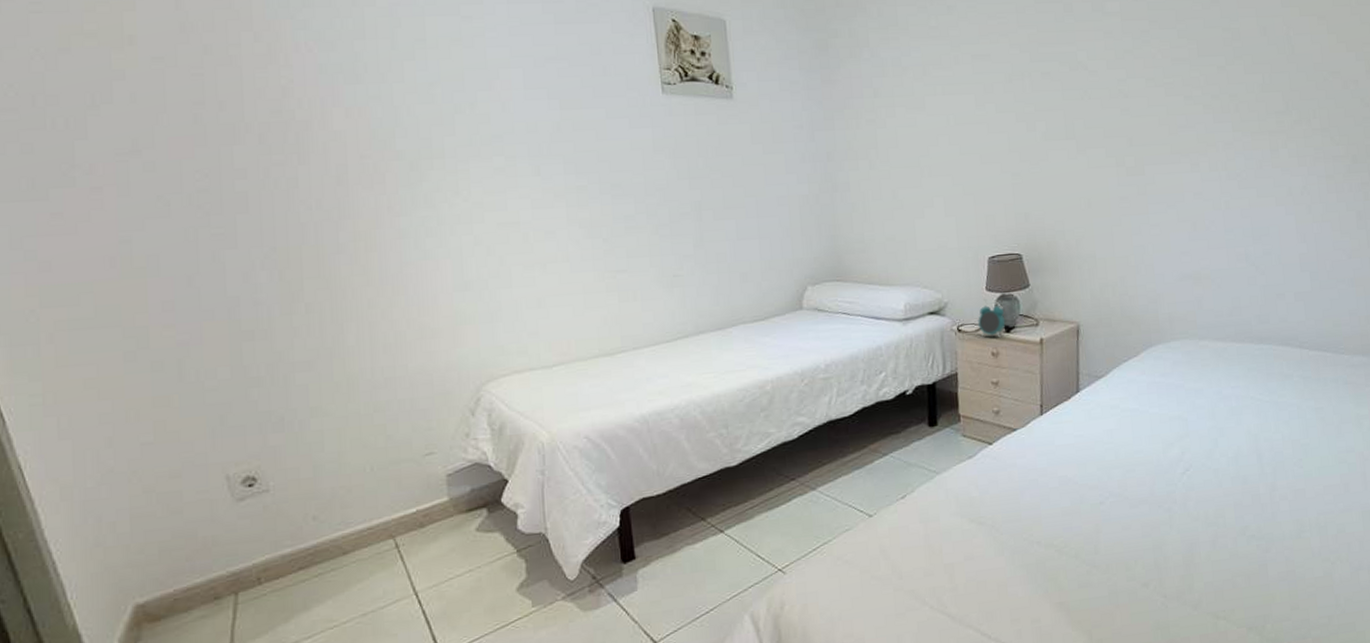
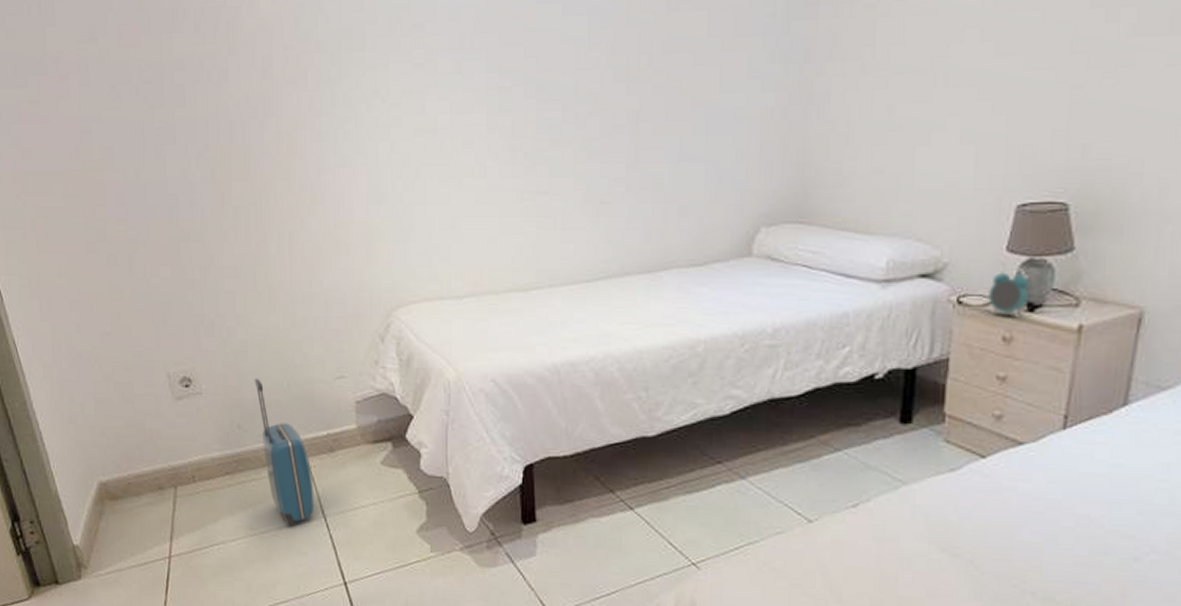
suitcase: none [332,466,405,611] -> present [254,377,315,527]

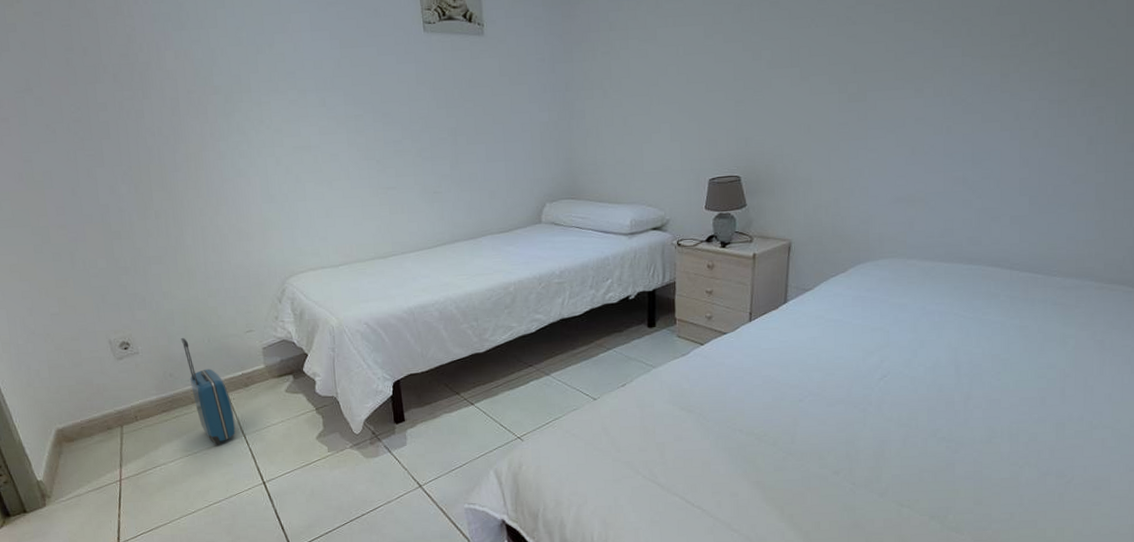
alarm clock: present [988,267,1030,318] -> none [696,219,722,252]

